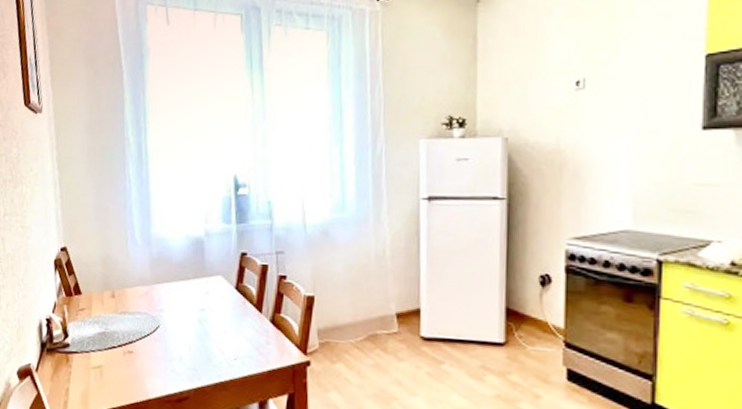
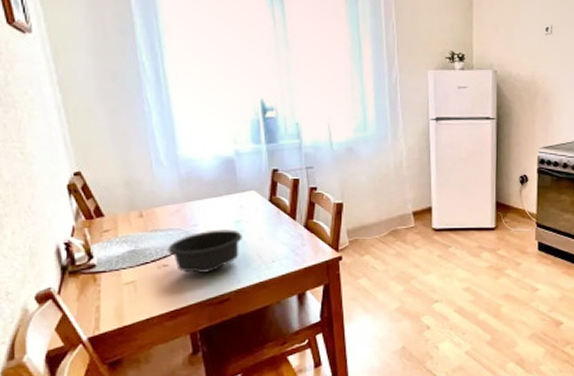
bowl: none [133,317,206,365] -> present [167,229,242,273]

